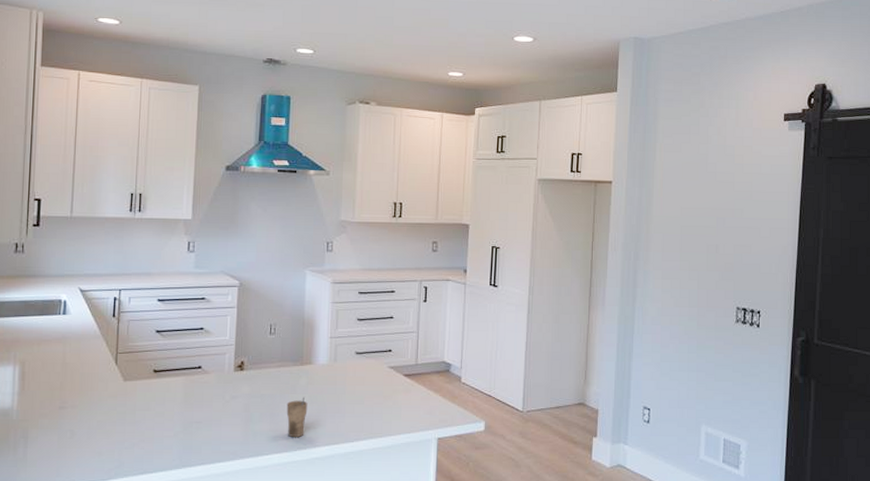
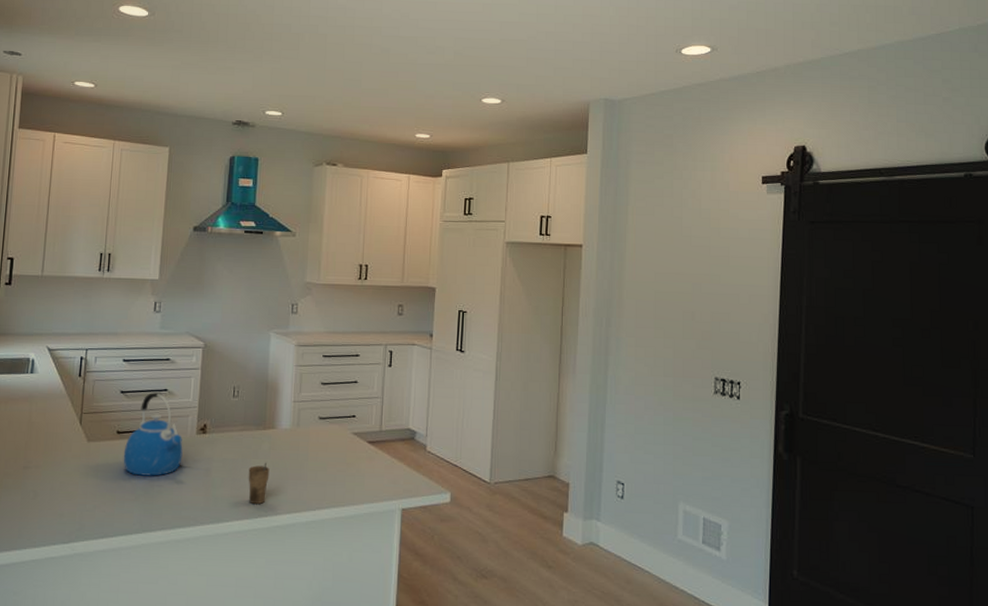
kettle: none [160,330,221,413] -> present [123,391,183,476]

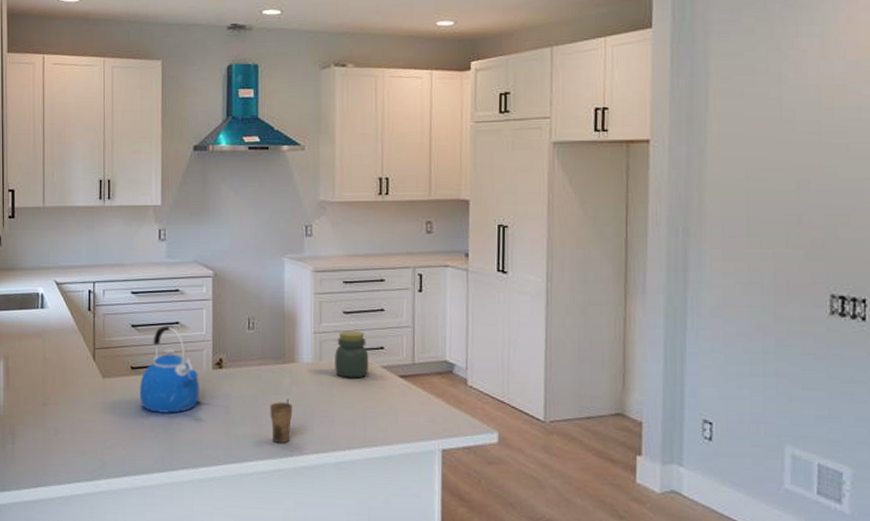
jar: none [310,400,342,444] -> present [335,330,369,378]

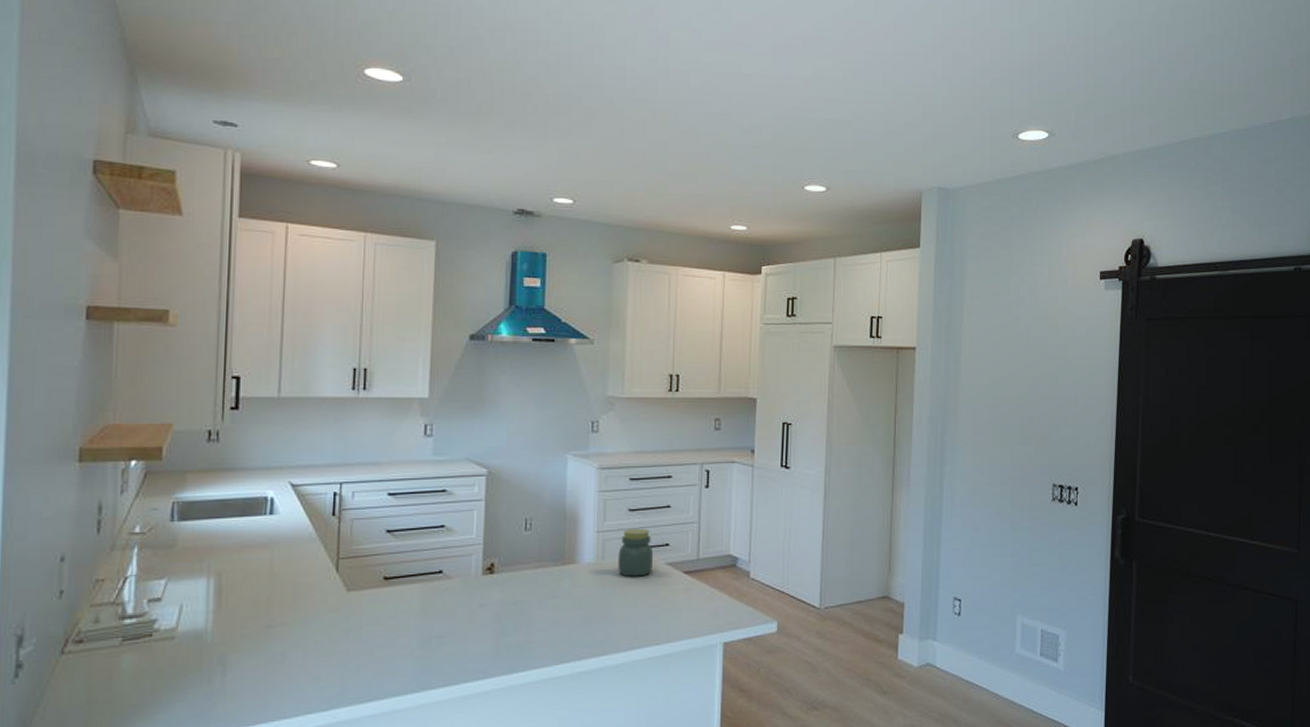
kettle: present [139,324,200,413] -> none [393,528,466,627]
cup: present [270,398,293,443] -> none [546,602,571,649]

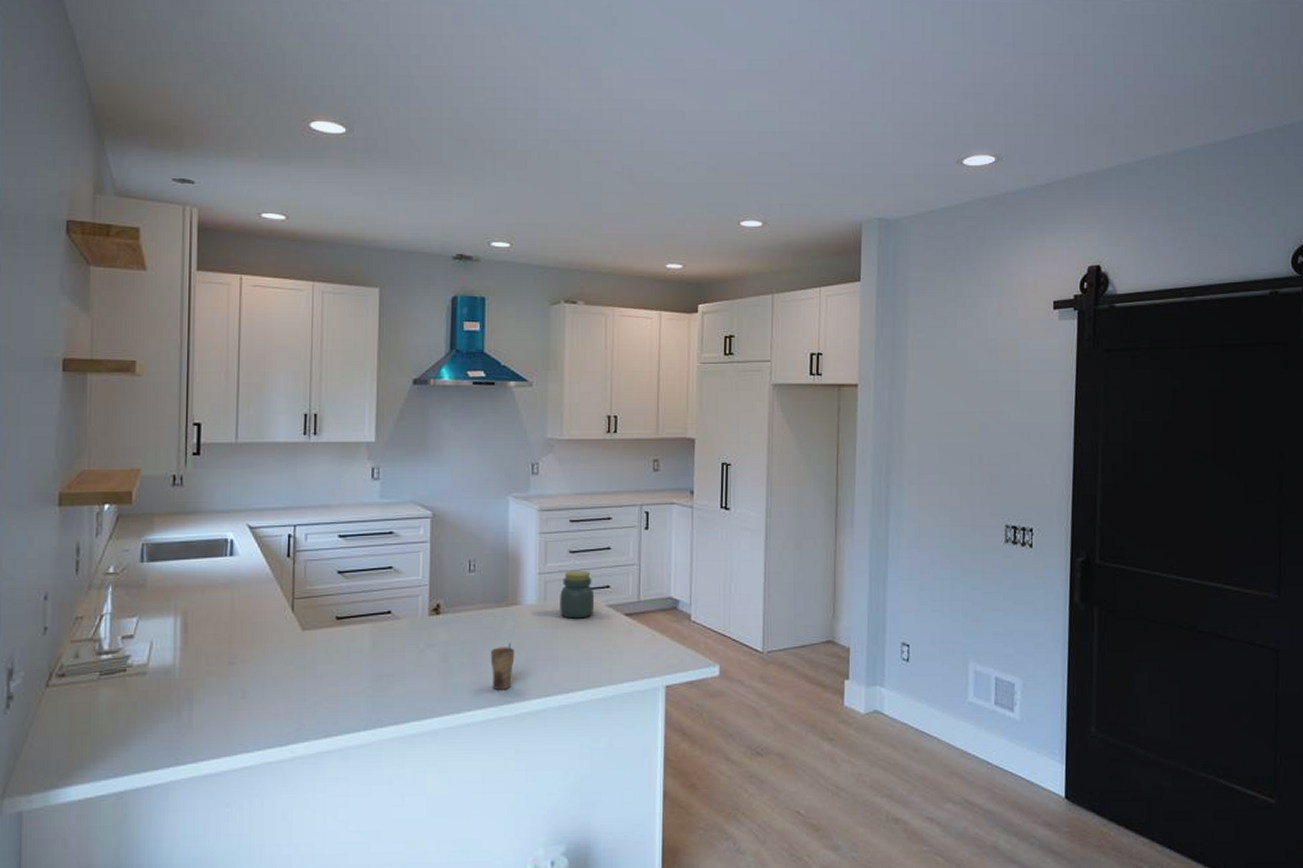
cup: none [546,602,571,649] -> present [490,643,515,689]

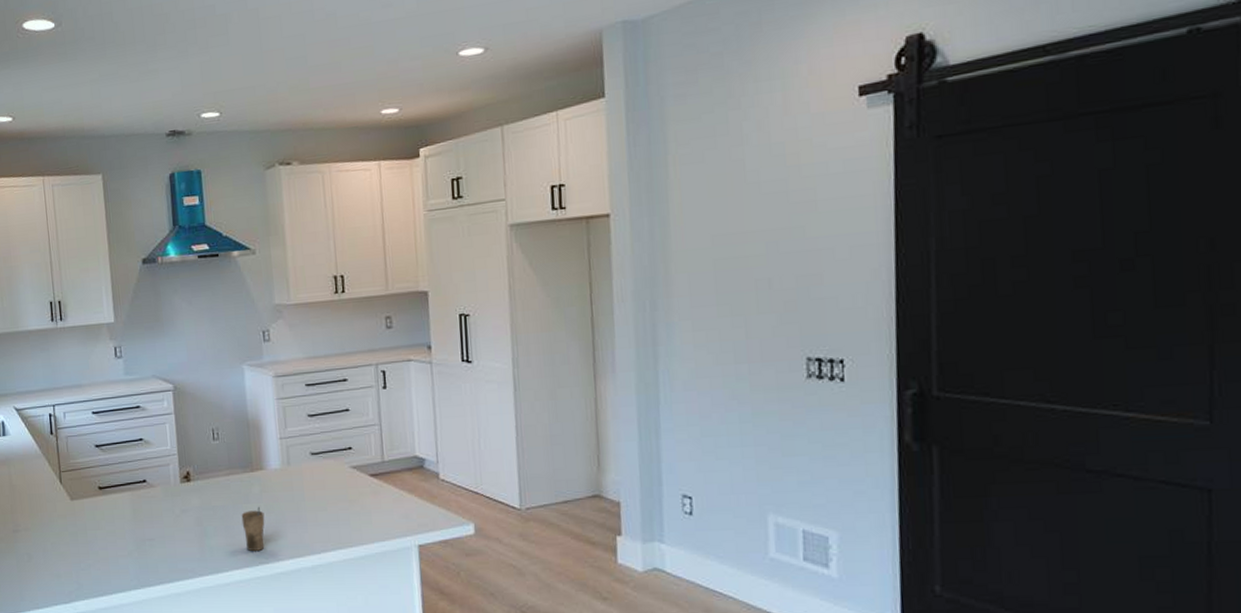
jar: present [560,570,595,619] -> none [302,433,339,481]

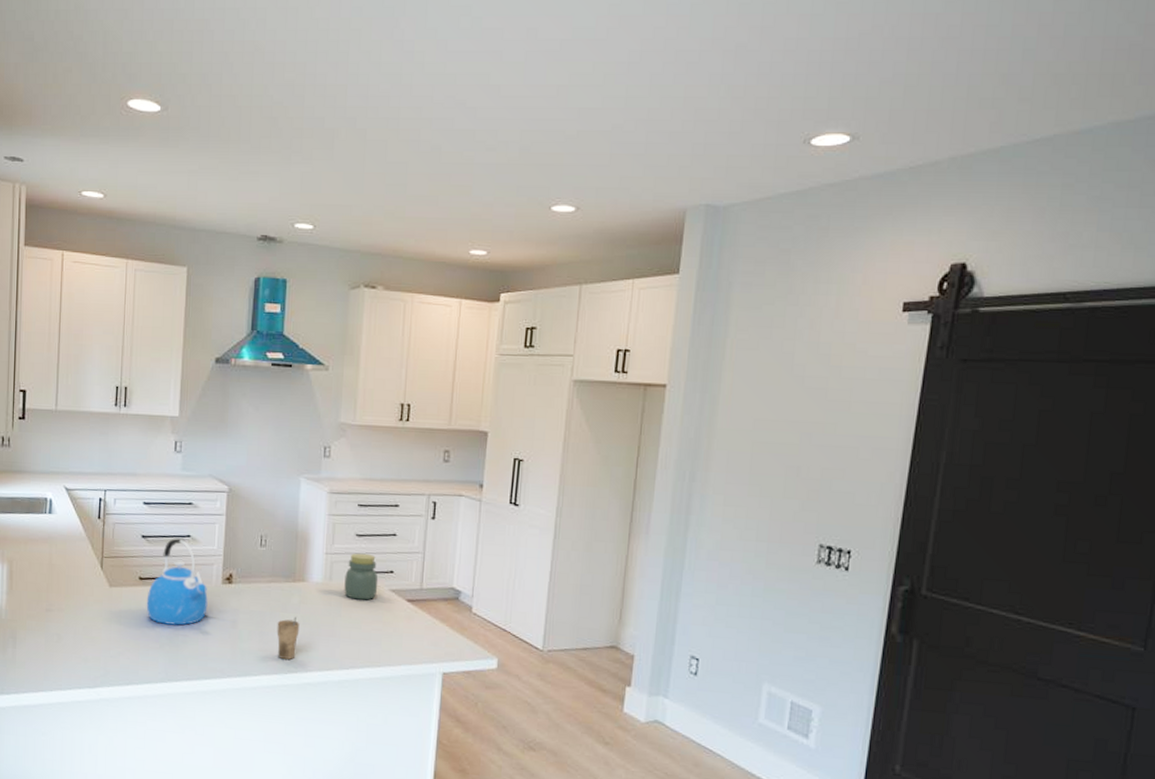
kettle: none [108,442,170,531] -> present [146,537,208,626]
jar: none [302,433,339,481] -> present [344,553,379,600]

